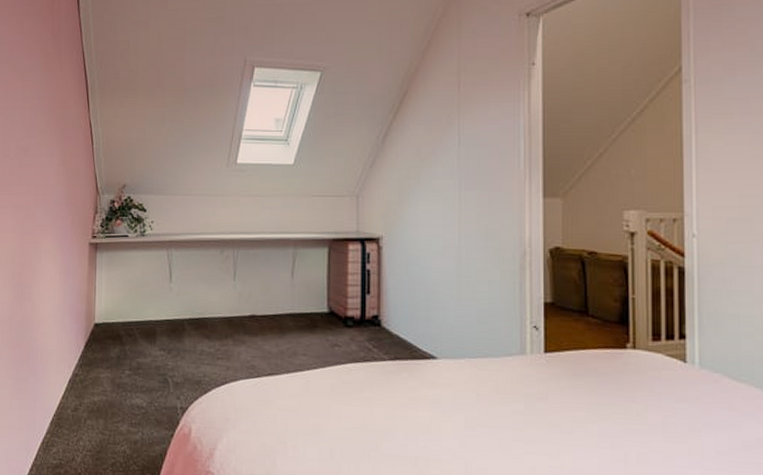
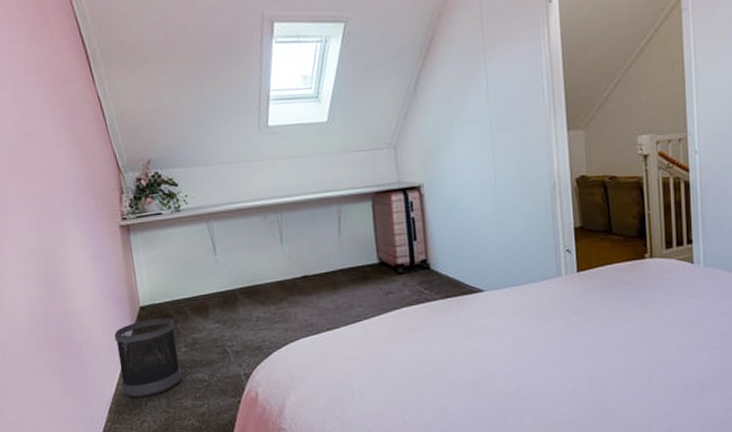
wastebasket: none [66,336,123,415] -> present [114,317,182,398]

